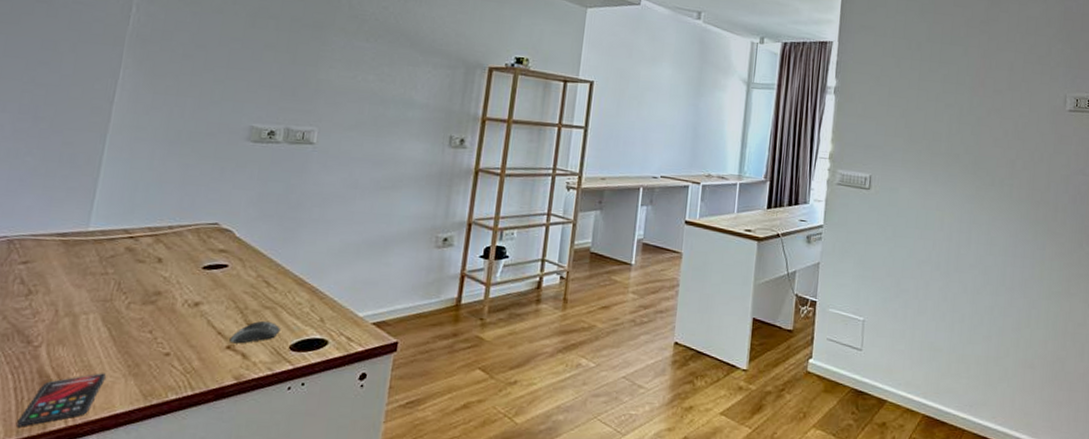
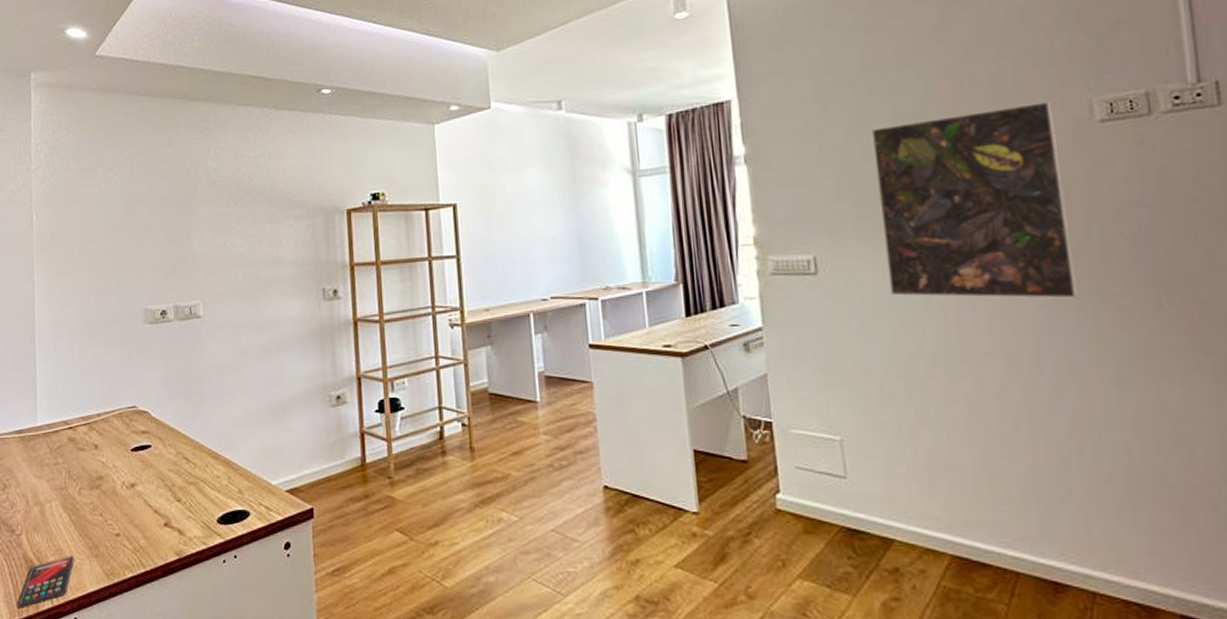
computer mouse: present [229,320,281,344] -> none [165,496,206,520]
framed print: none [917,85,1042,234] -> present [871,100,1077,299]

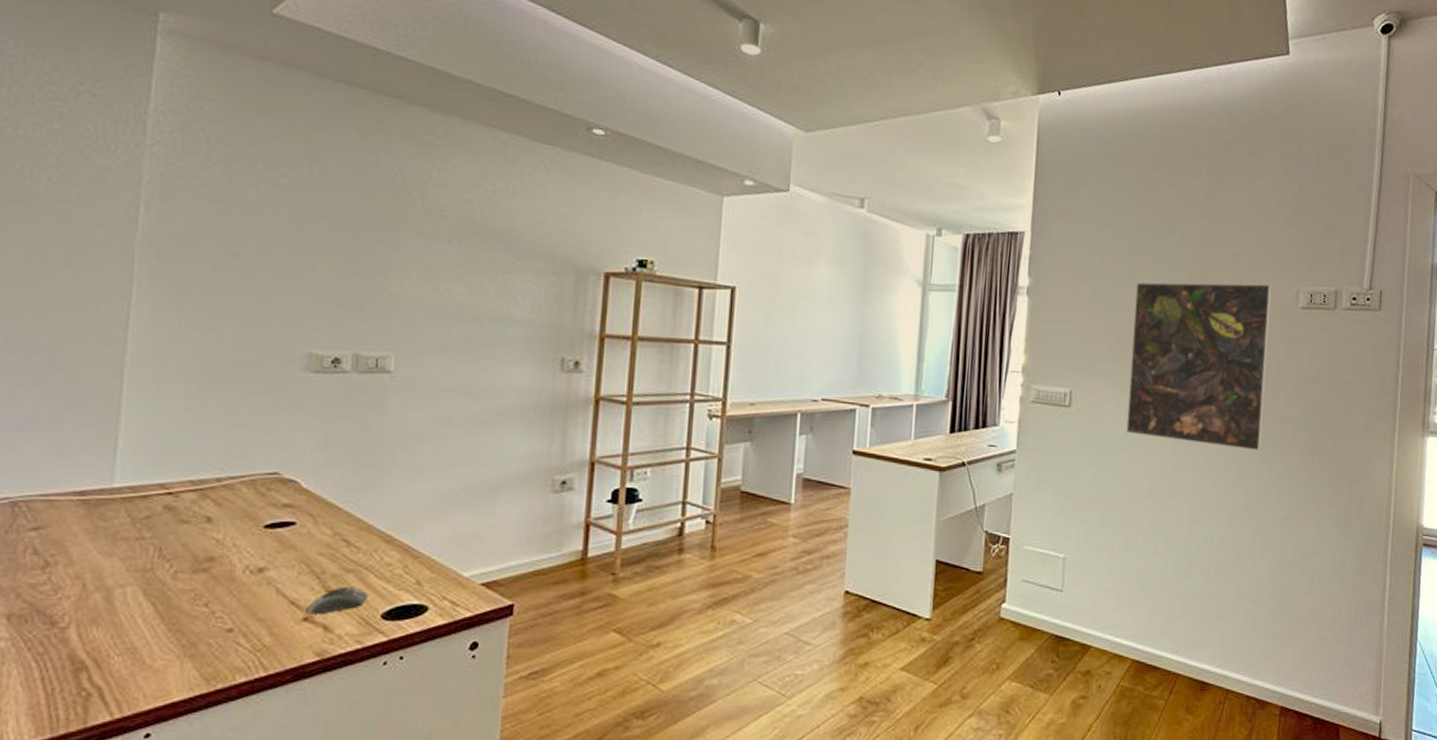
smartphone: present [17,556,74,608] -> none [50,655,155,723]
computer mouse: none [165,496,206,520] -> present [306,586,368,614]

